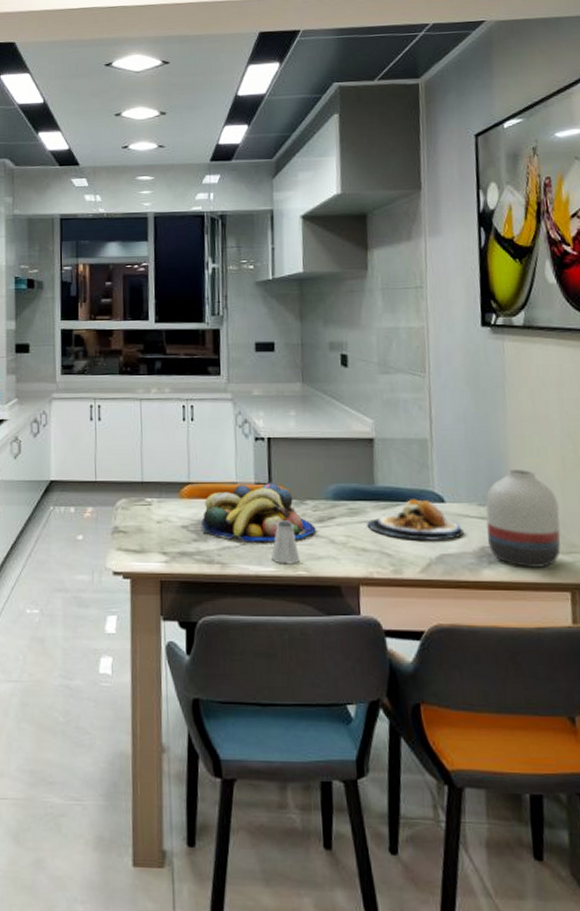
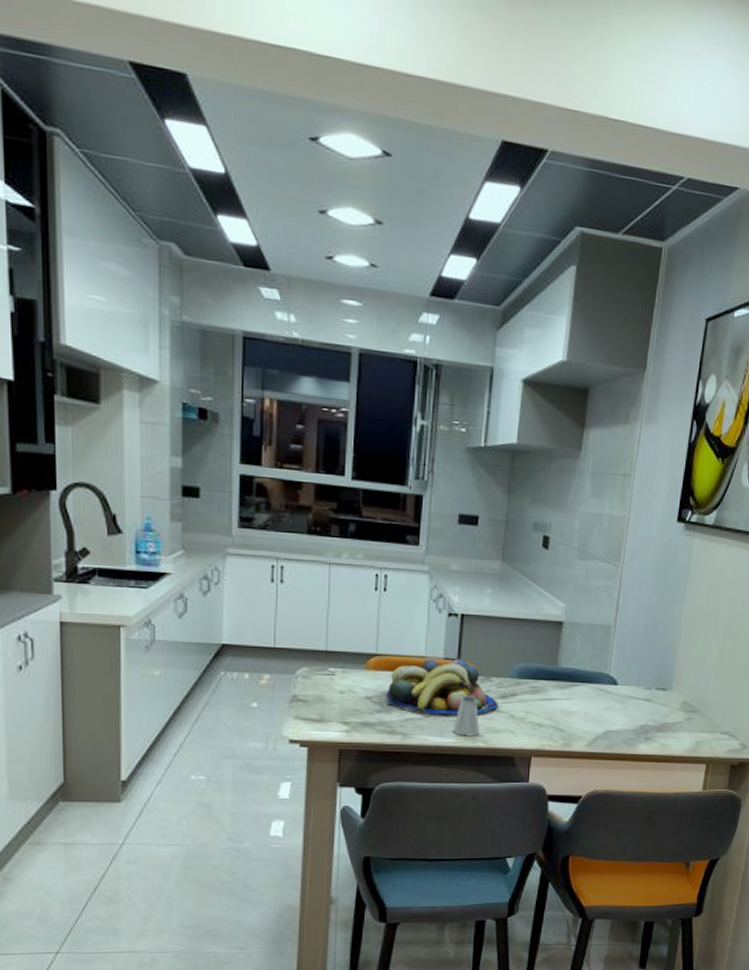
plate: present [367,499,464,540] -> none [546,680,629,718]
vase: present [486,470,561,567] -> none [648,658,711,744]

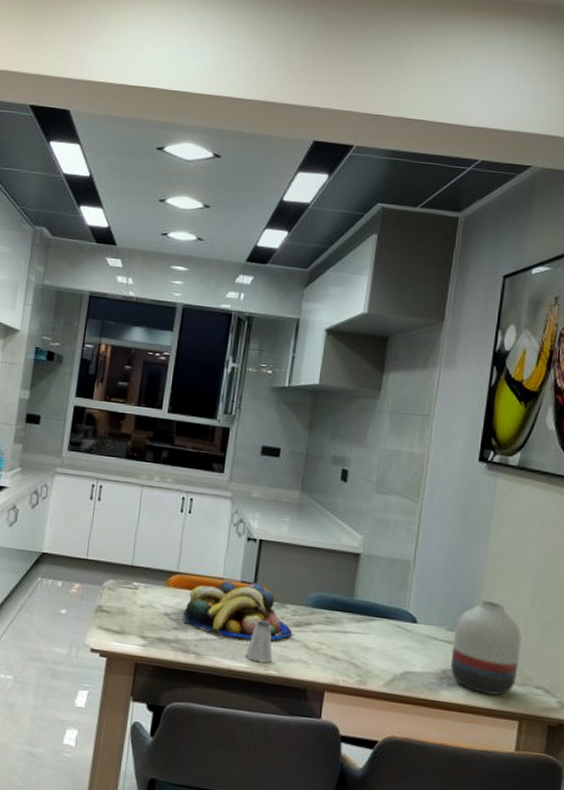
vase: none [648,658,711,744] -> present [451,600,522,696]

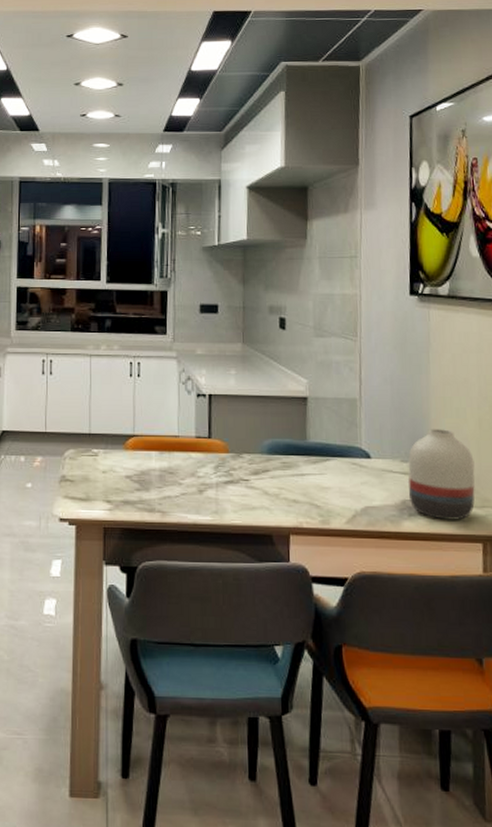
fruit bowl: present [183,581,292,641] -> none [144,437,251,493]
saltshaker: present [246,620,273,664] -> none [209,472,235,514]

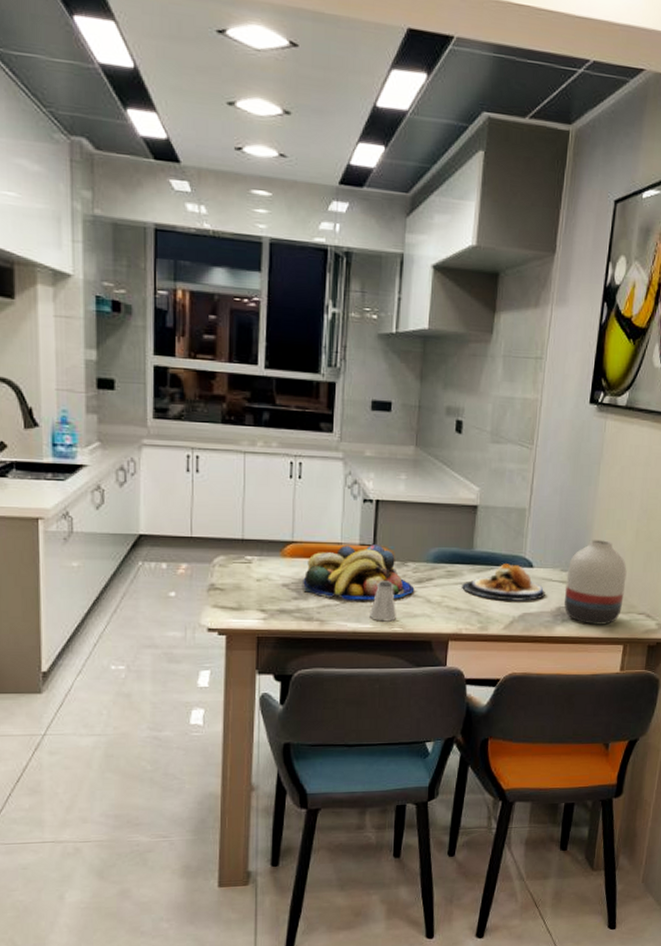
fruit bowl: none [144,437,251,493] -> present [303,545,415,601]
saltshaker: none [209,472,235,514] -> present [370,581,396,622]
plate: none [299,454,387,494] -> present [462,564,545,601]

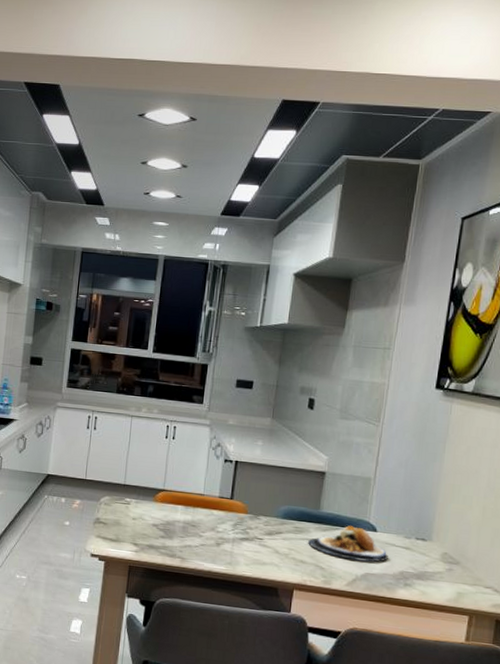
fruit bowl: present [303,545,415,601] -> none [169,497,265,547]
saltshaker: present [370,581,396,622] -> none [224,530,248,566]
vase: present [564,540,627,625] -> none [407,512,473,594]

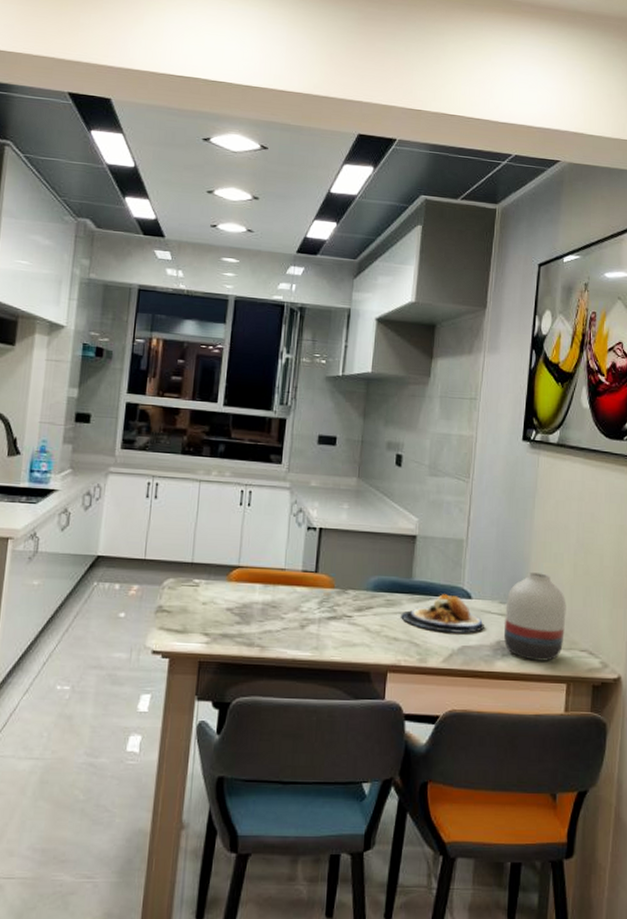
vase: none [407,512,473,594] -> present [504,572,566,661]

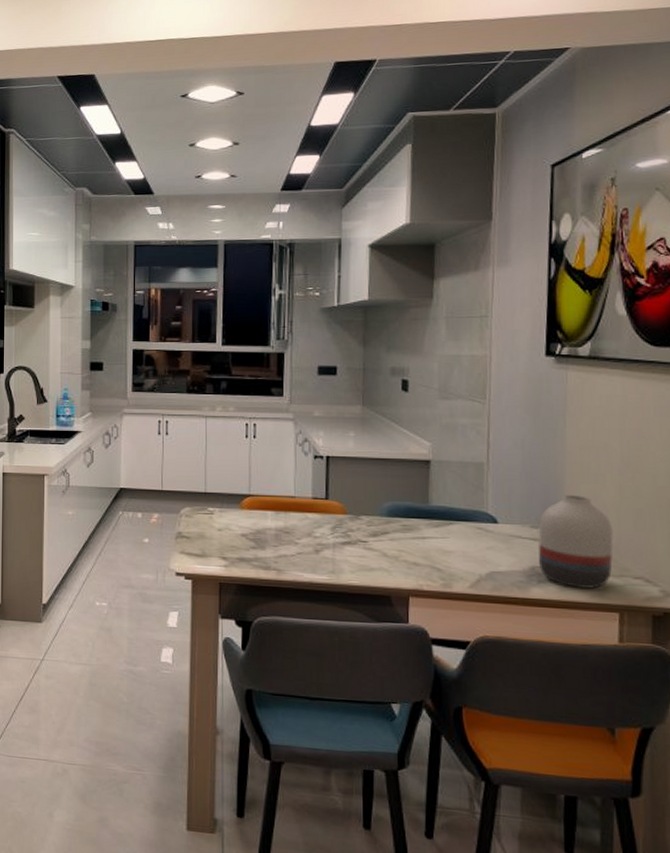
plate: present [401,594,484,633] -> none [420,519,515,559]

